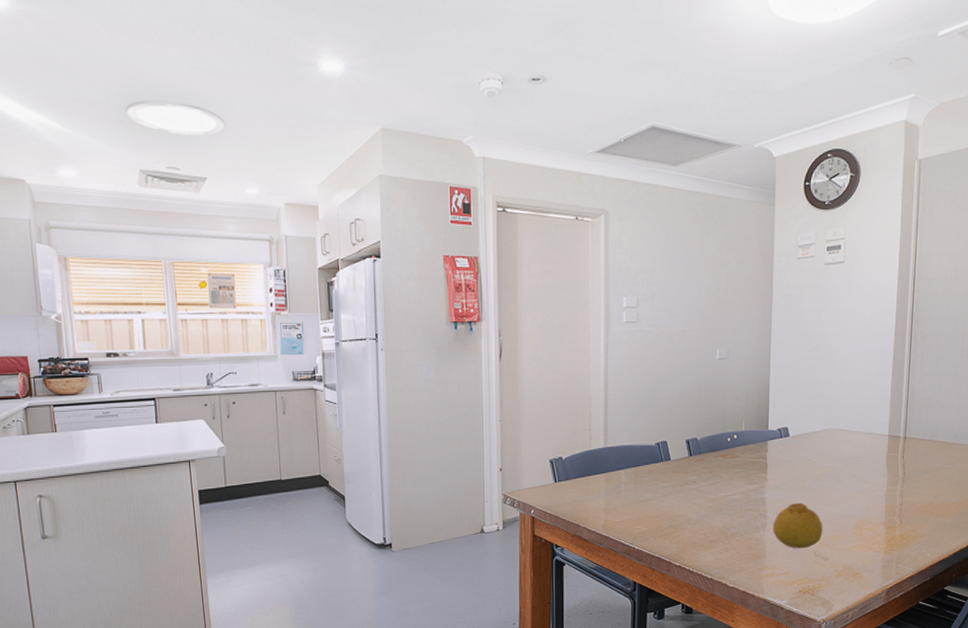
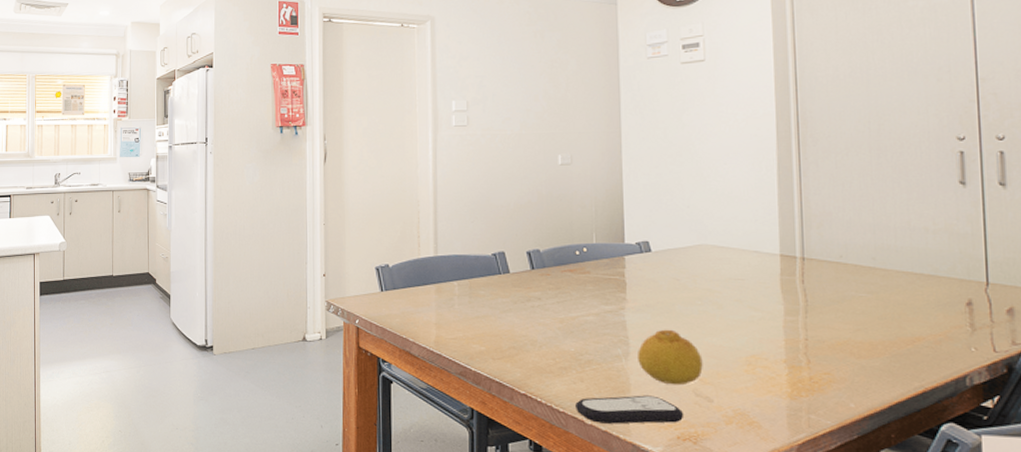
remote control: none [720,559,806,585] -> present [574,395,684,424]

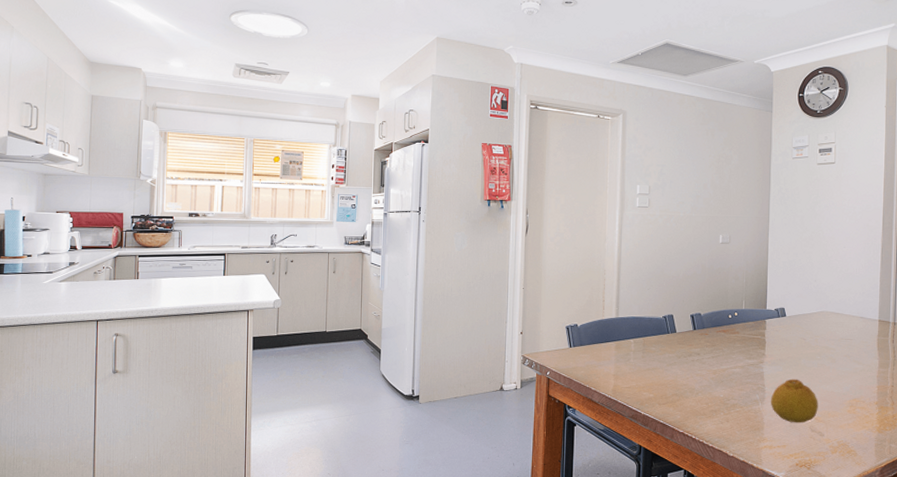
remote control: present [574,395,684,424] -> none [720,431,802,455]

